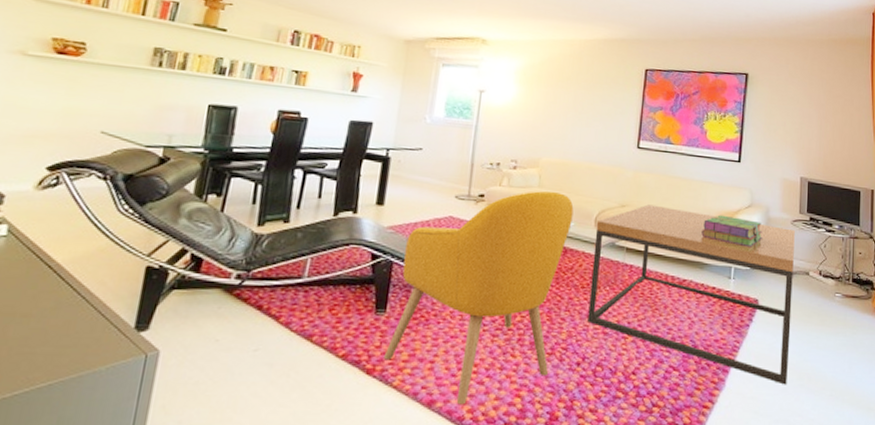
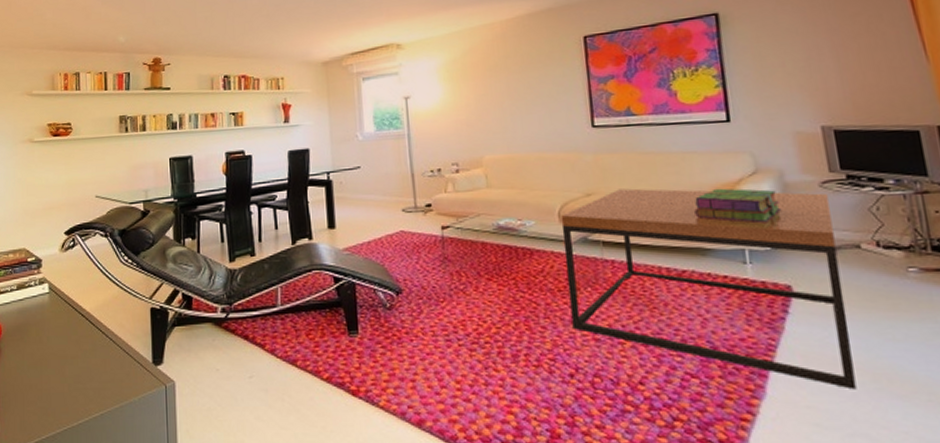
armchair: present [383,191,574,405] -> none [364,189,538,424]

